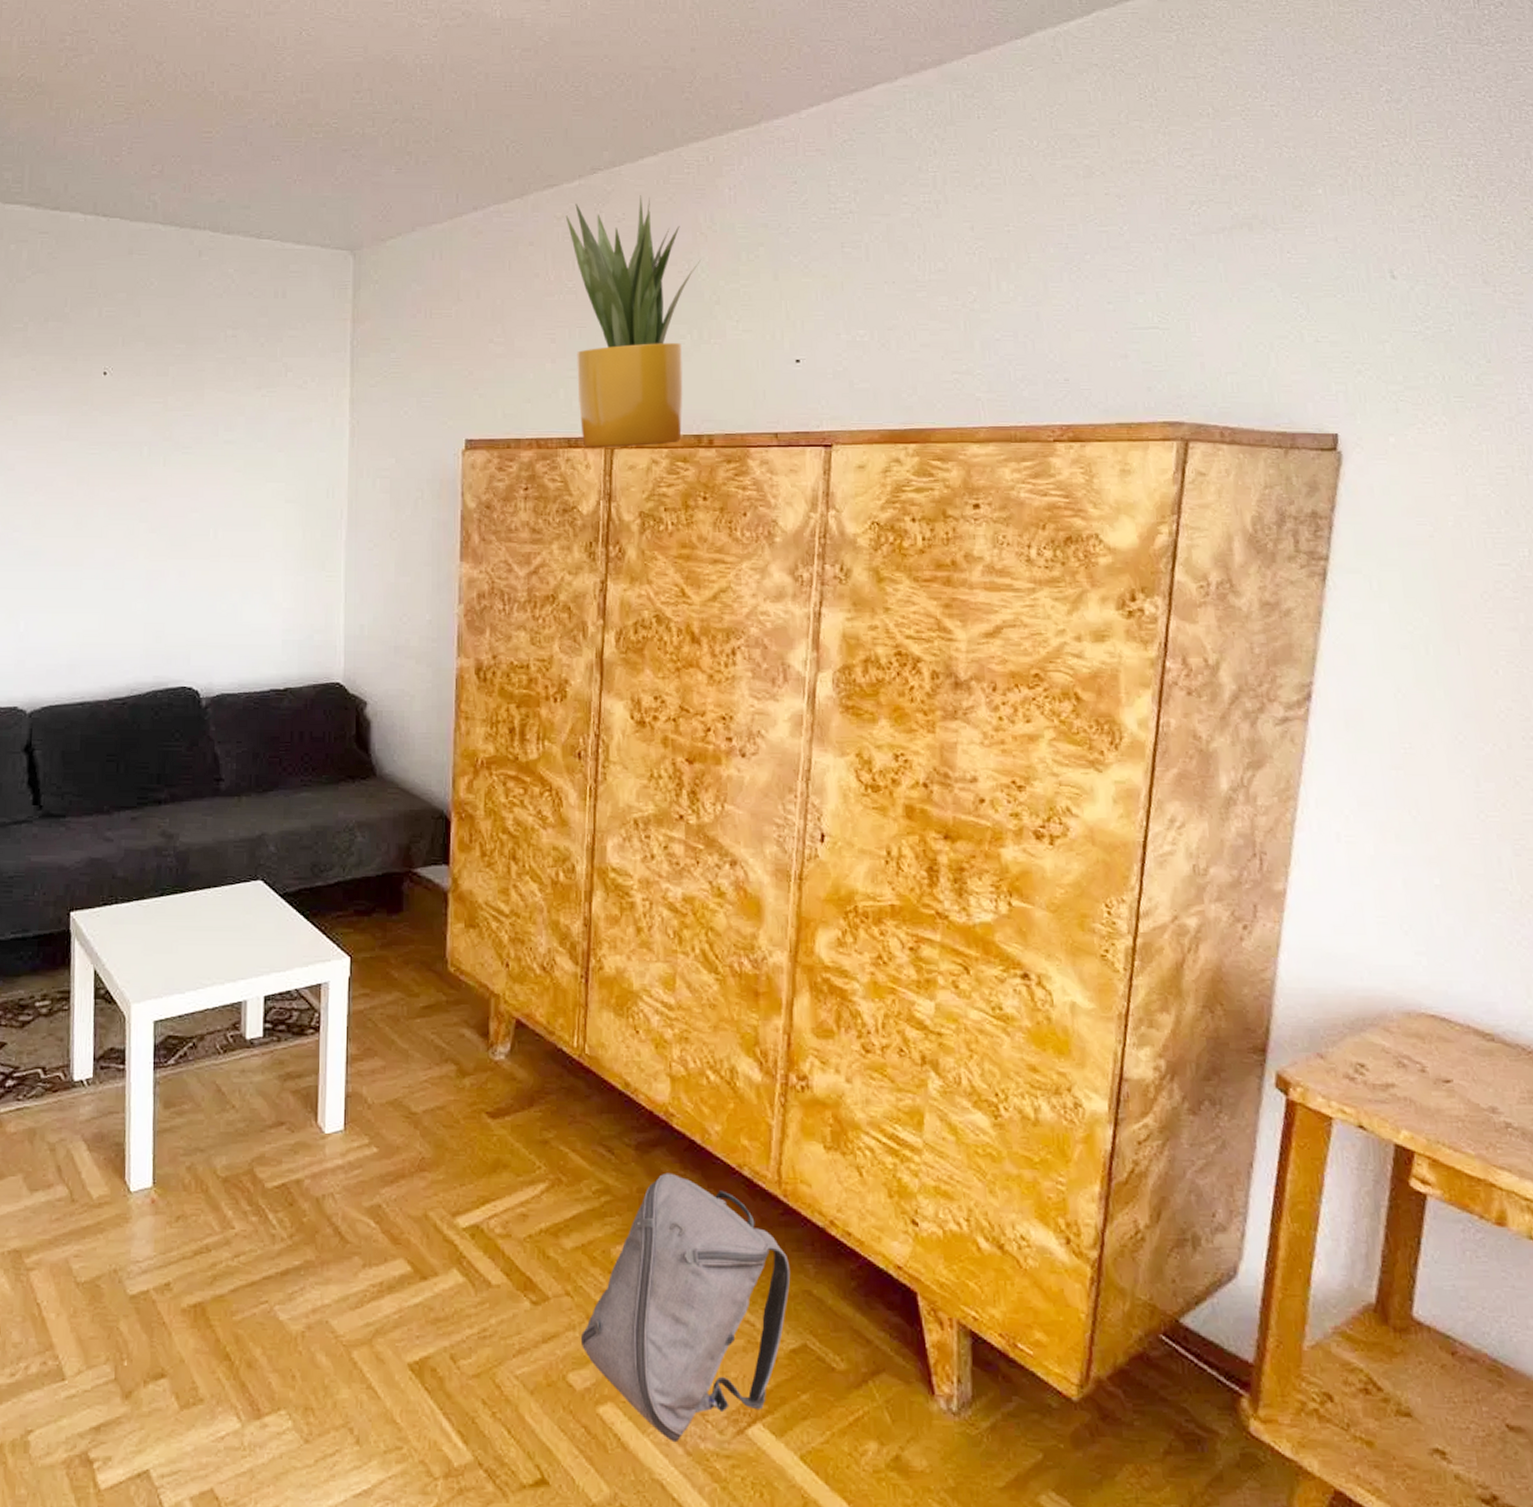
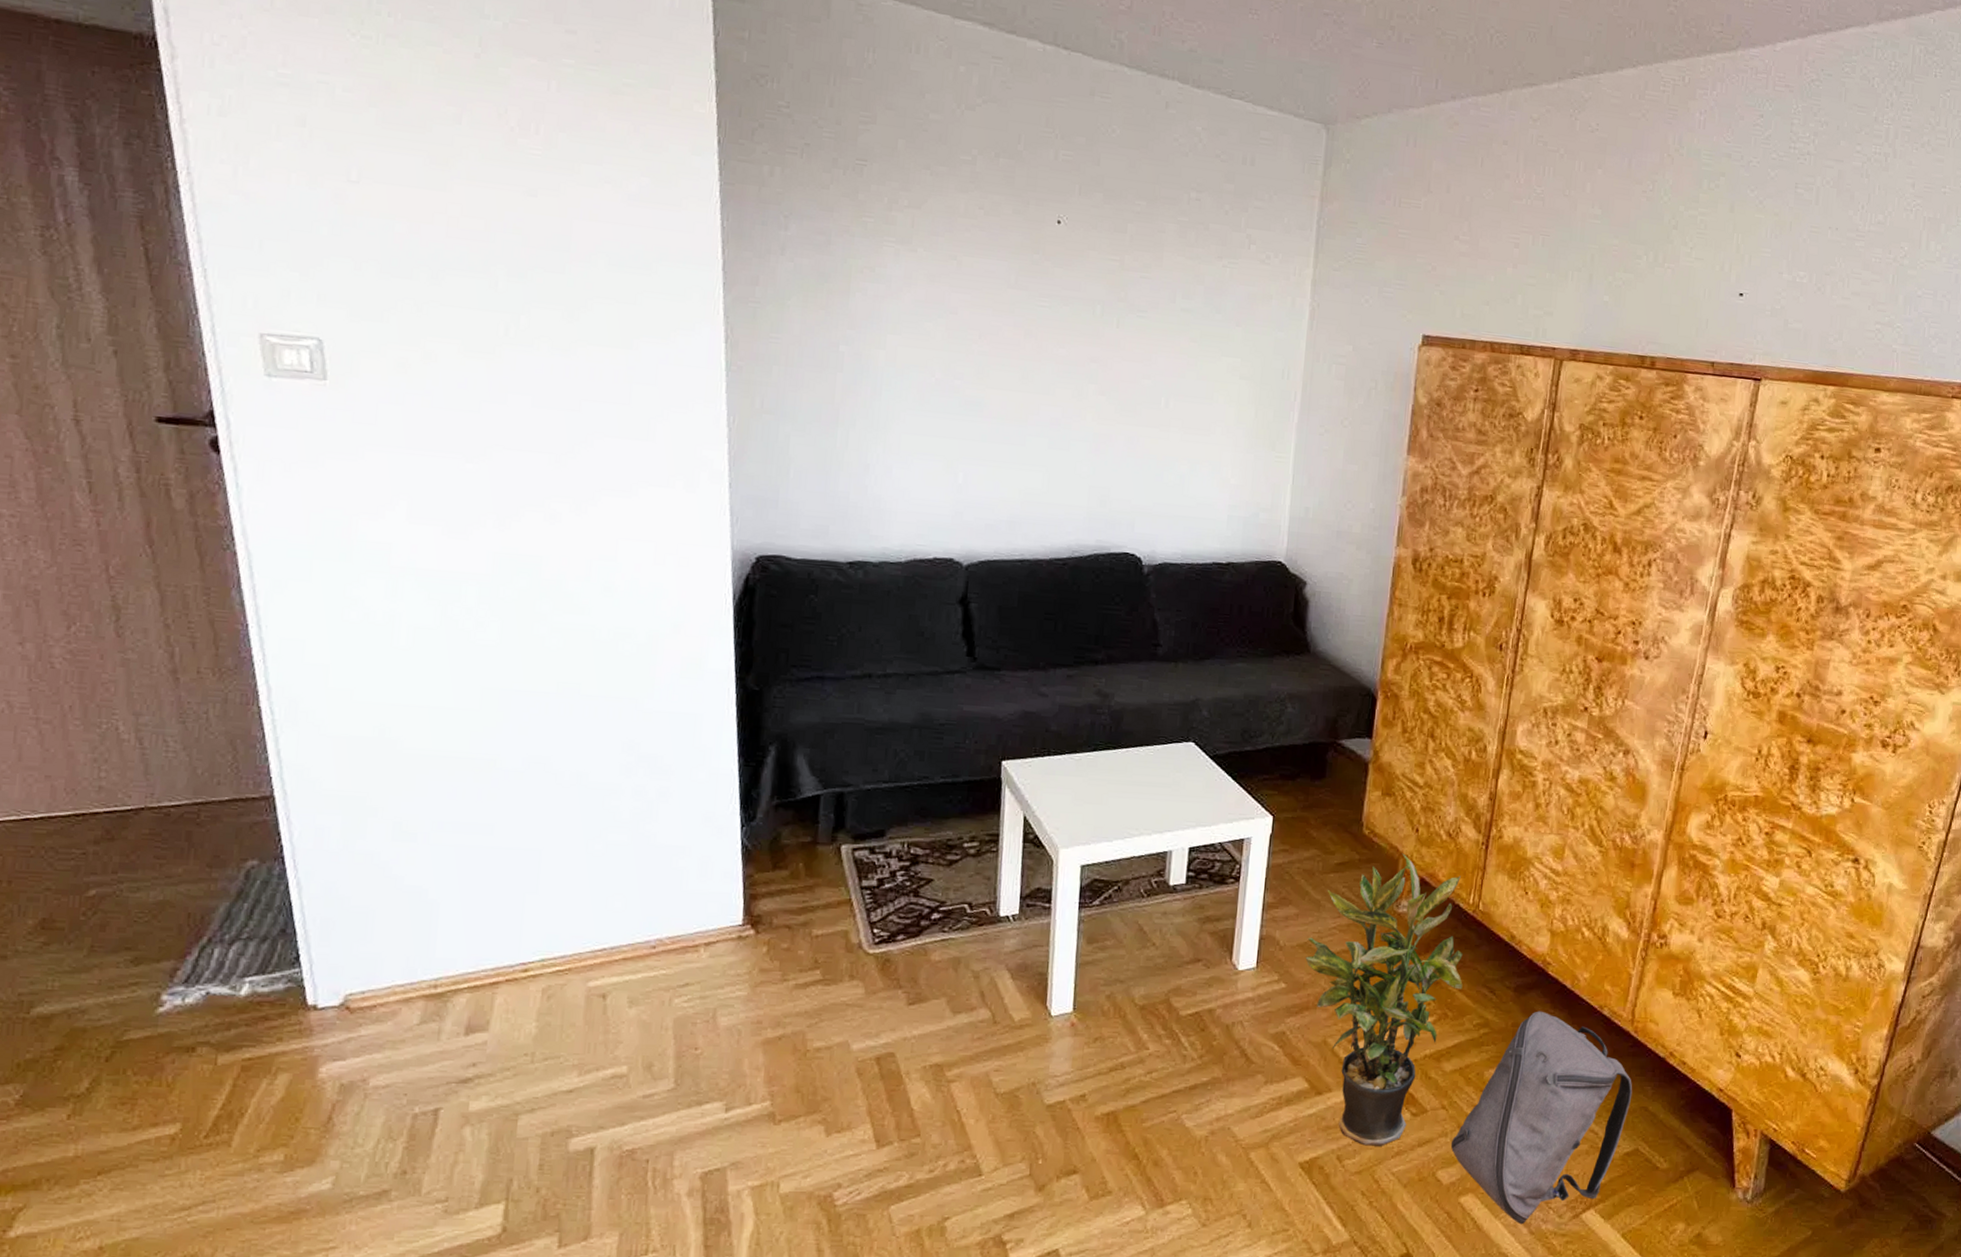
potted plant: none [397,992,575,1343] -> present [1305,853,1463,1146]
planter: present [565,195,701,448] -> none [1534,107,1665,361]

